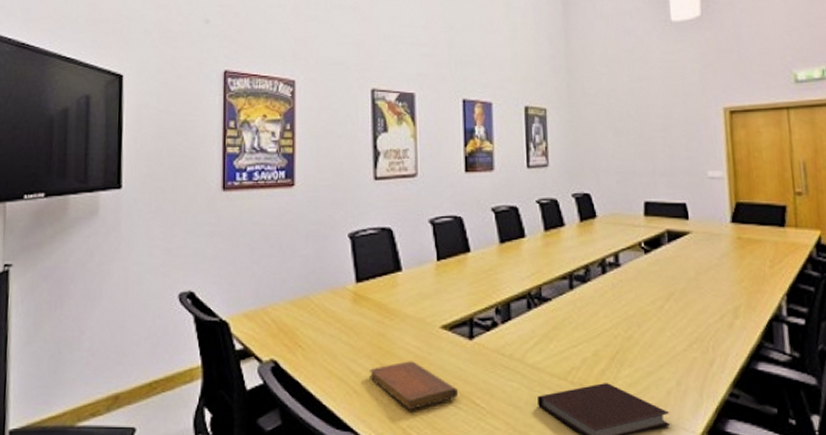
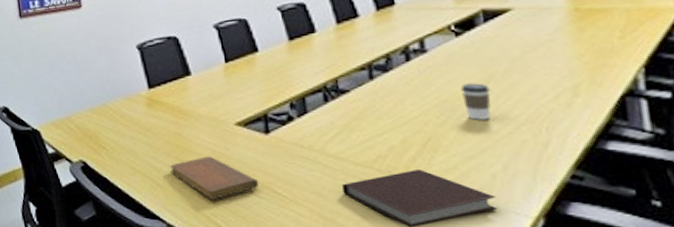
coffee cup: none [646,300,670,336] -> present [461,83,491,120]

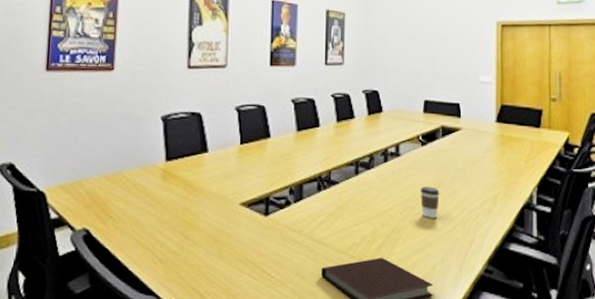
notebook: present [170,156,258,199] -> none [173,233,252,277]

